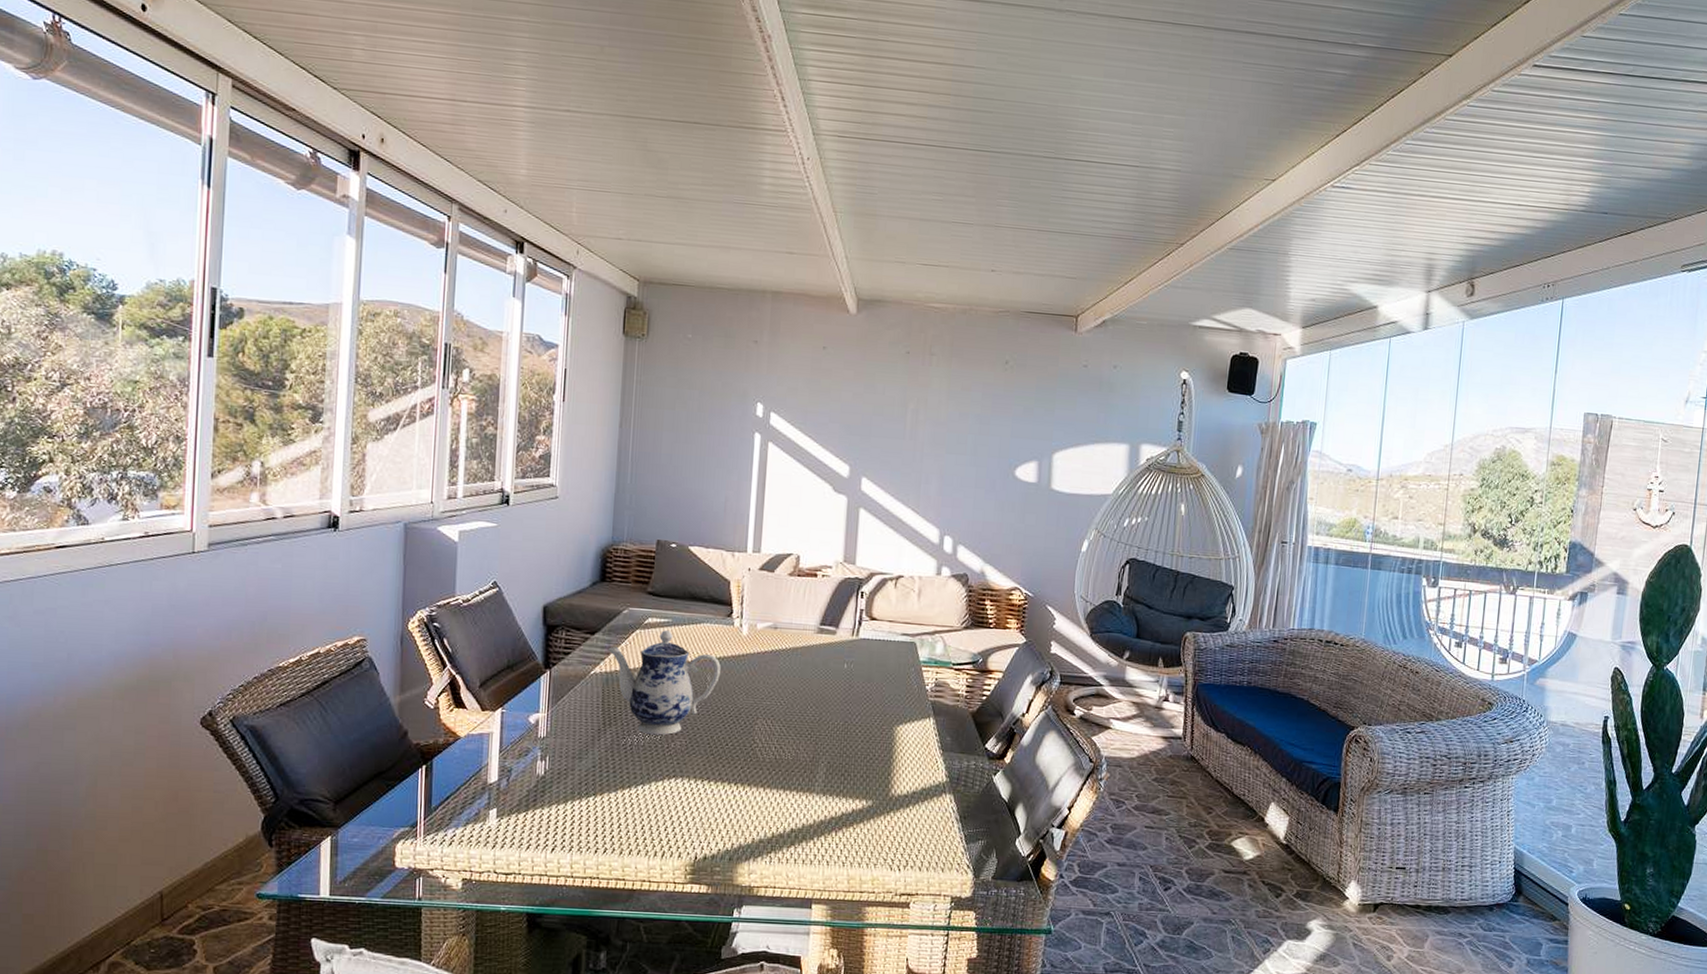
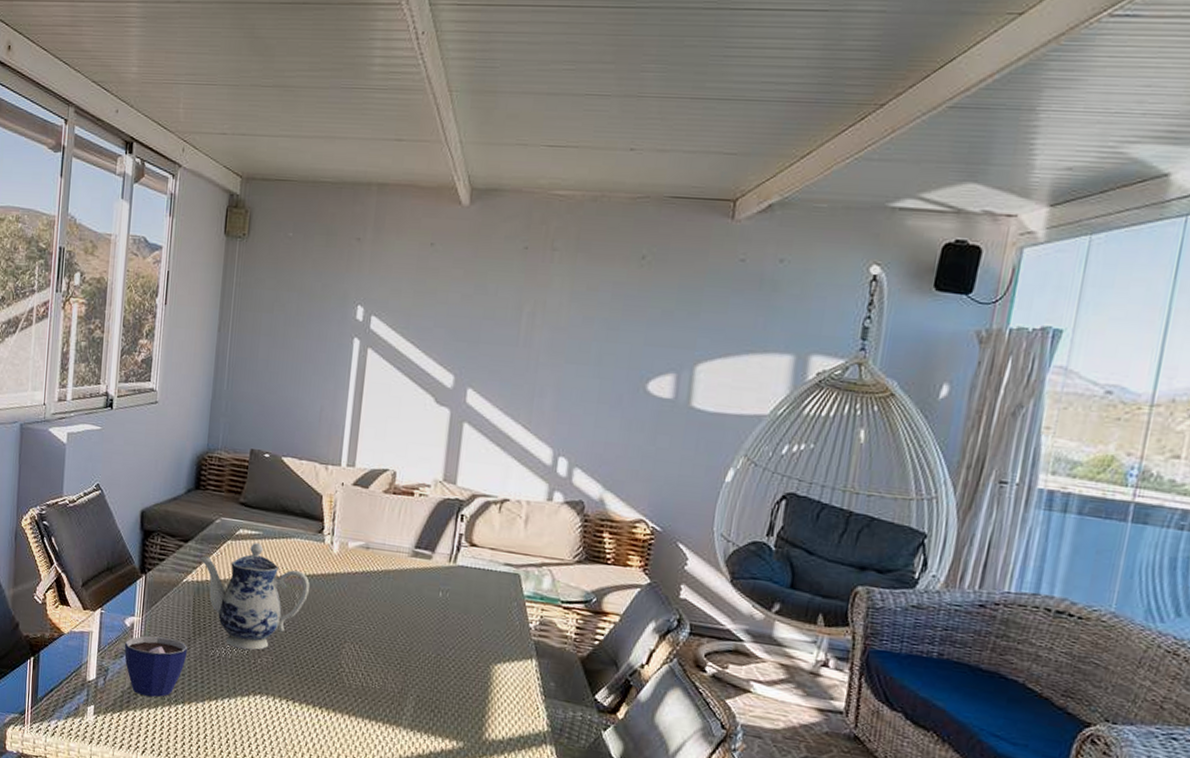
cup: none [529,731,598,792] -> present [124,636,188,697]

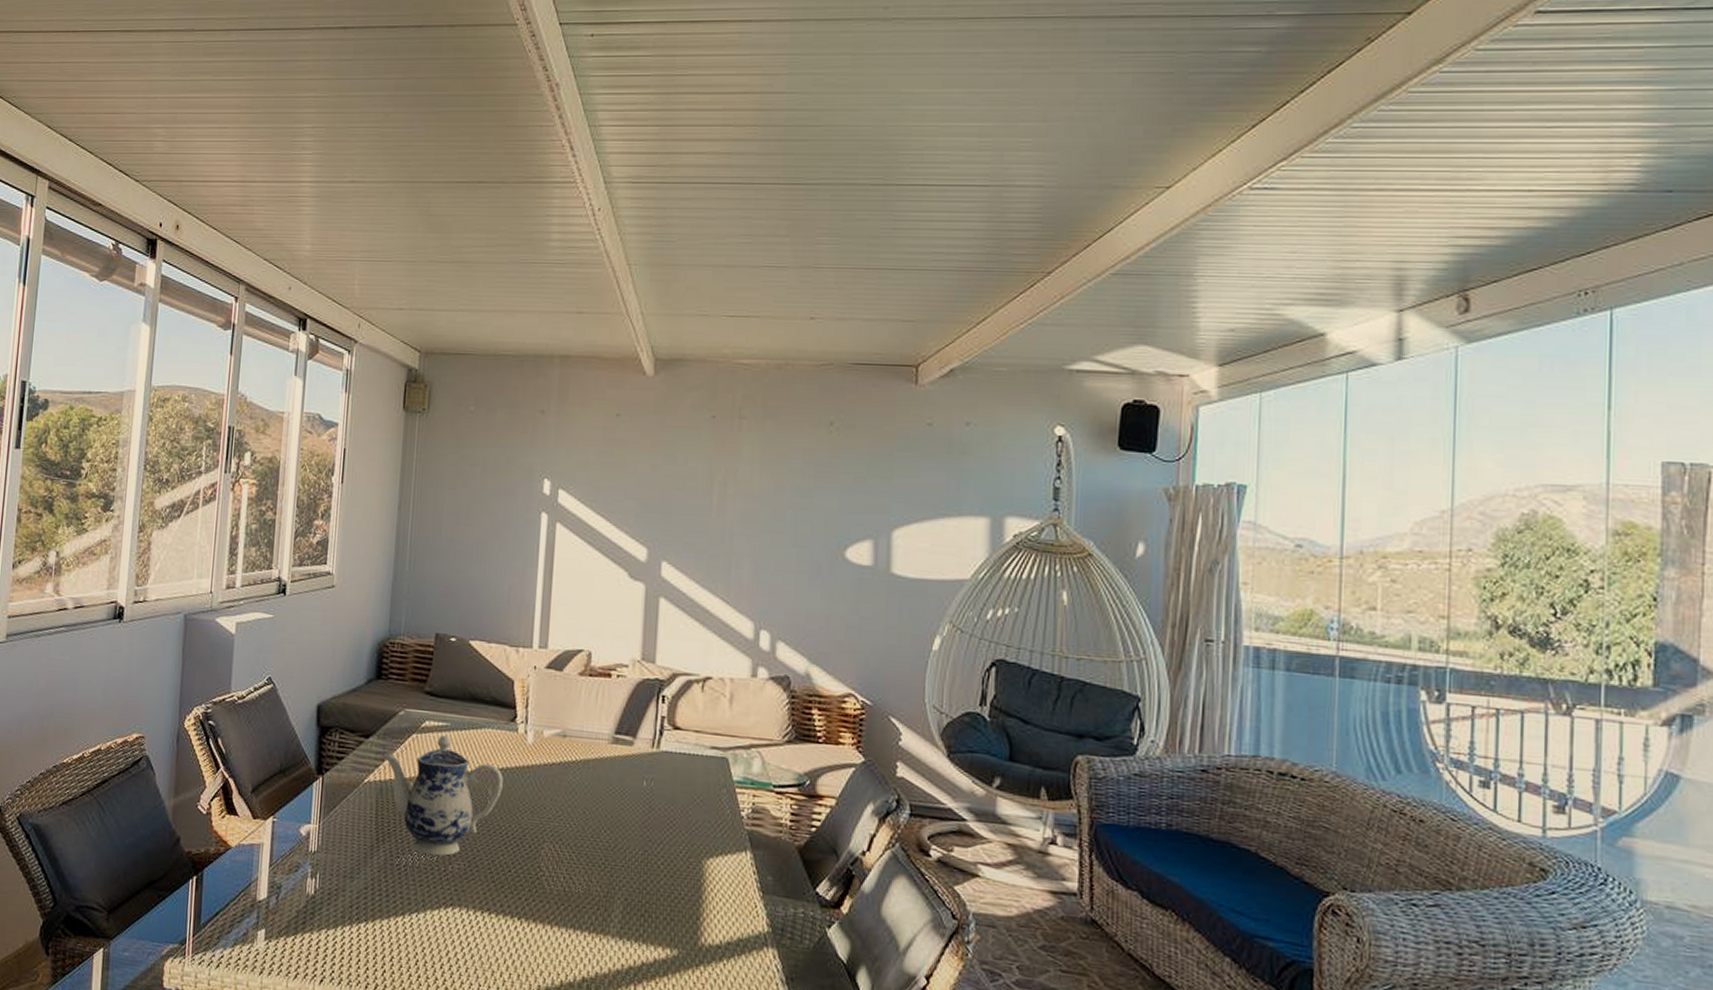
cup: present [124,636,188,697] -> none [299,845,371,916]

